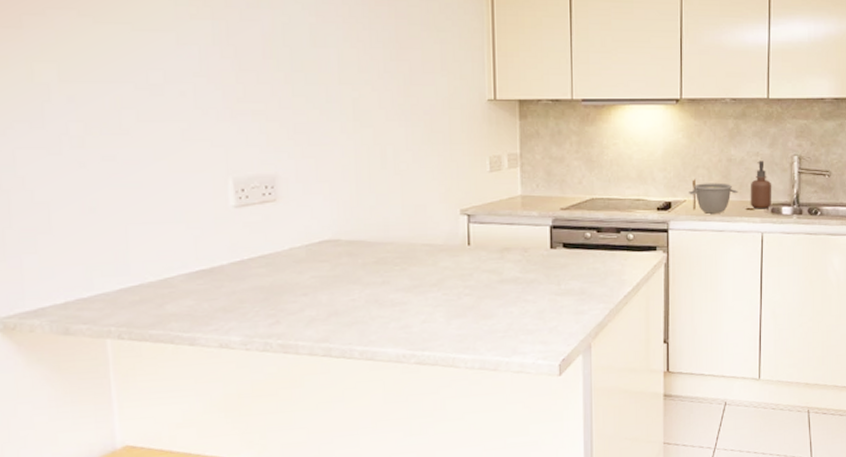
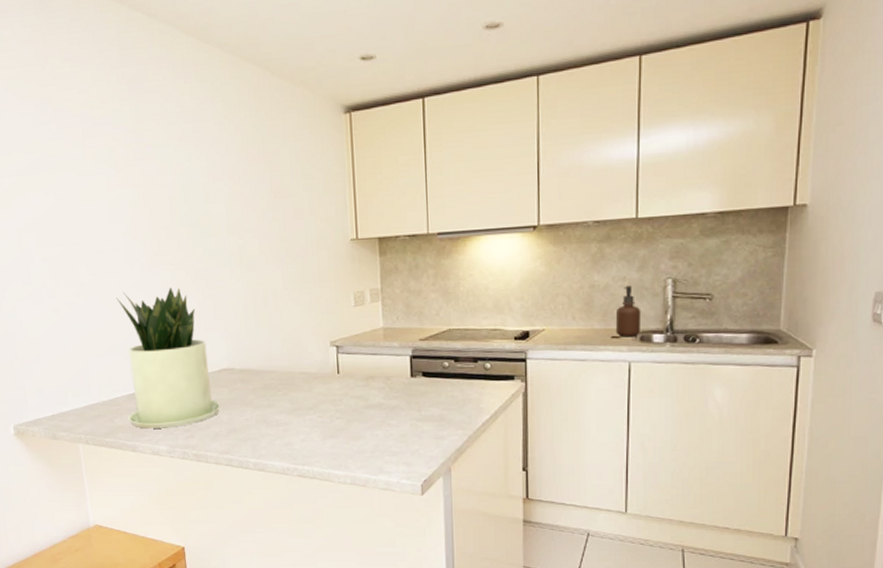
planter: none [178,142,320,316] -> present [116,288,221,429]
cooking pot: present [688,179,738,214] -> none [546,307,602,343]

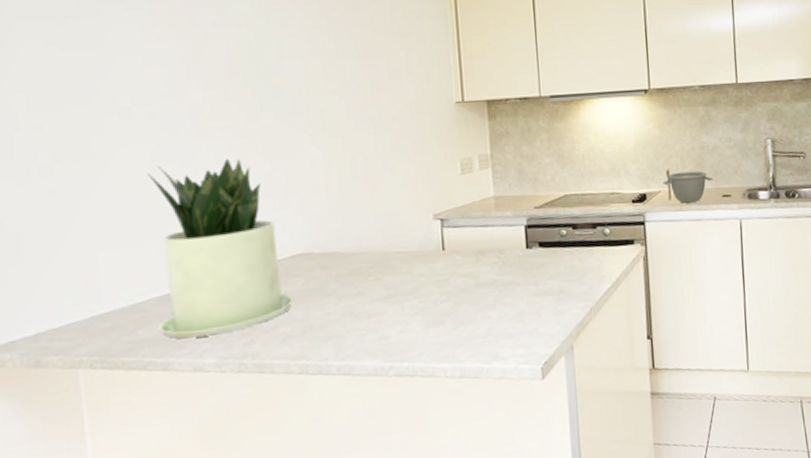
cooking pot: none [546,307,602,343] -> present [662,169,713,203]
soap dispenser: present [615,285,642,337] -> none [724,146,748,196]

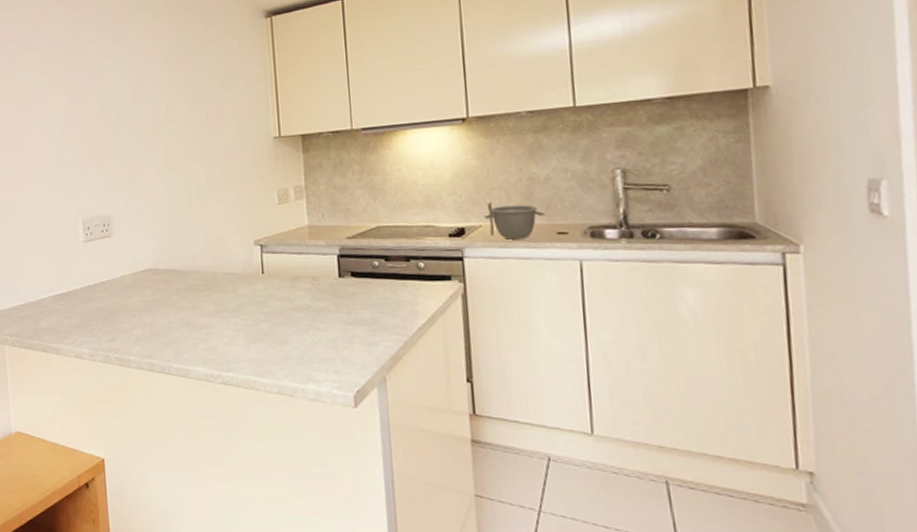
planter: present [148,159,294,339] -> none [47,189,144,331]

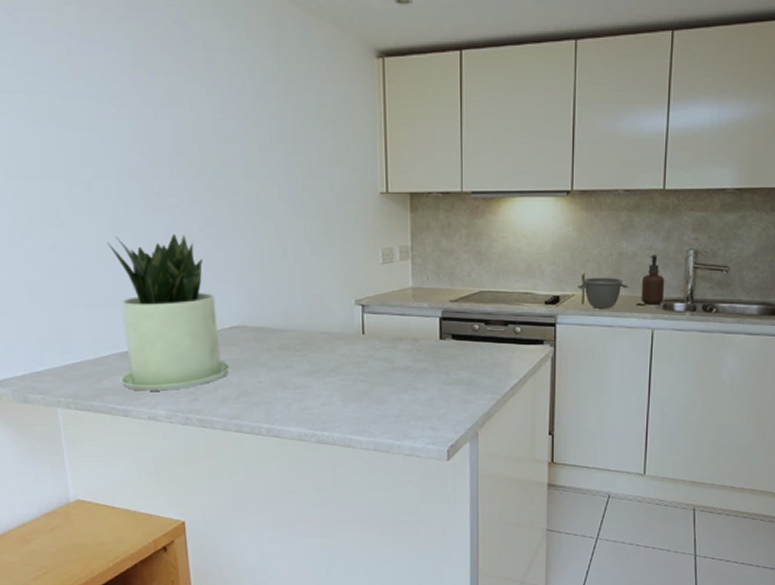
planter: none [47,189,144,331] -> present [107,234,231,391]
soap dispenser: none [559,177,590,233] -> present [641,255,665,305]

